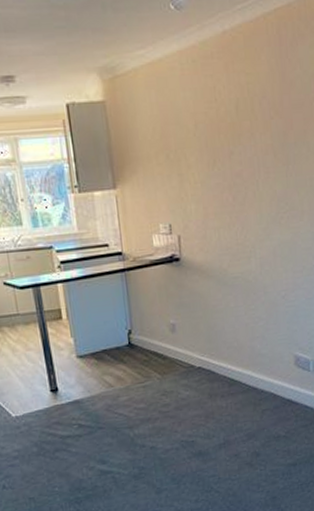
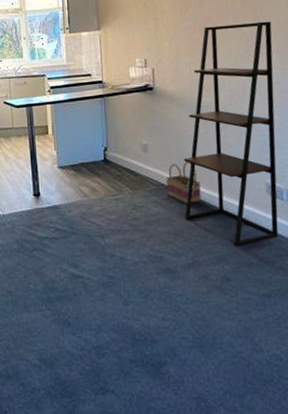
basket: none [196,339,232,385] -> present [166,162,202,204]
shelving unit: none [214,177,305,422] -> present [184,21,279,247]

